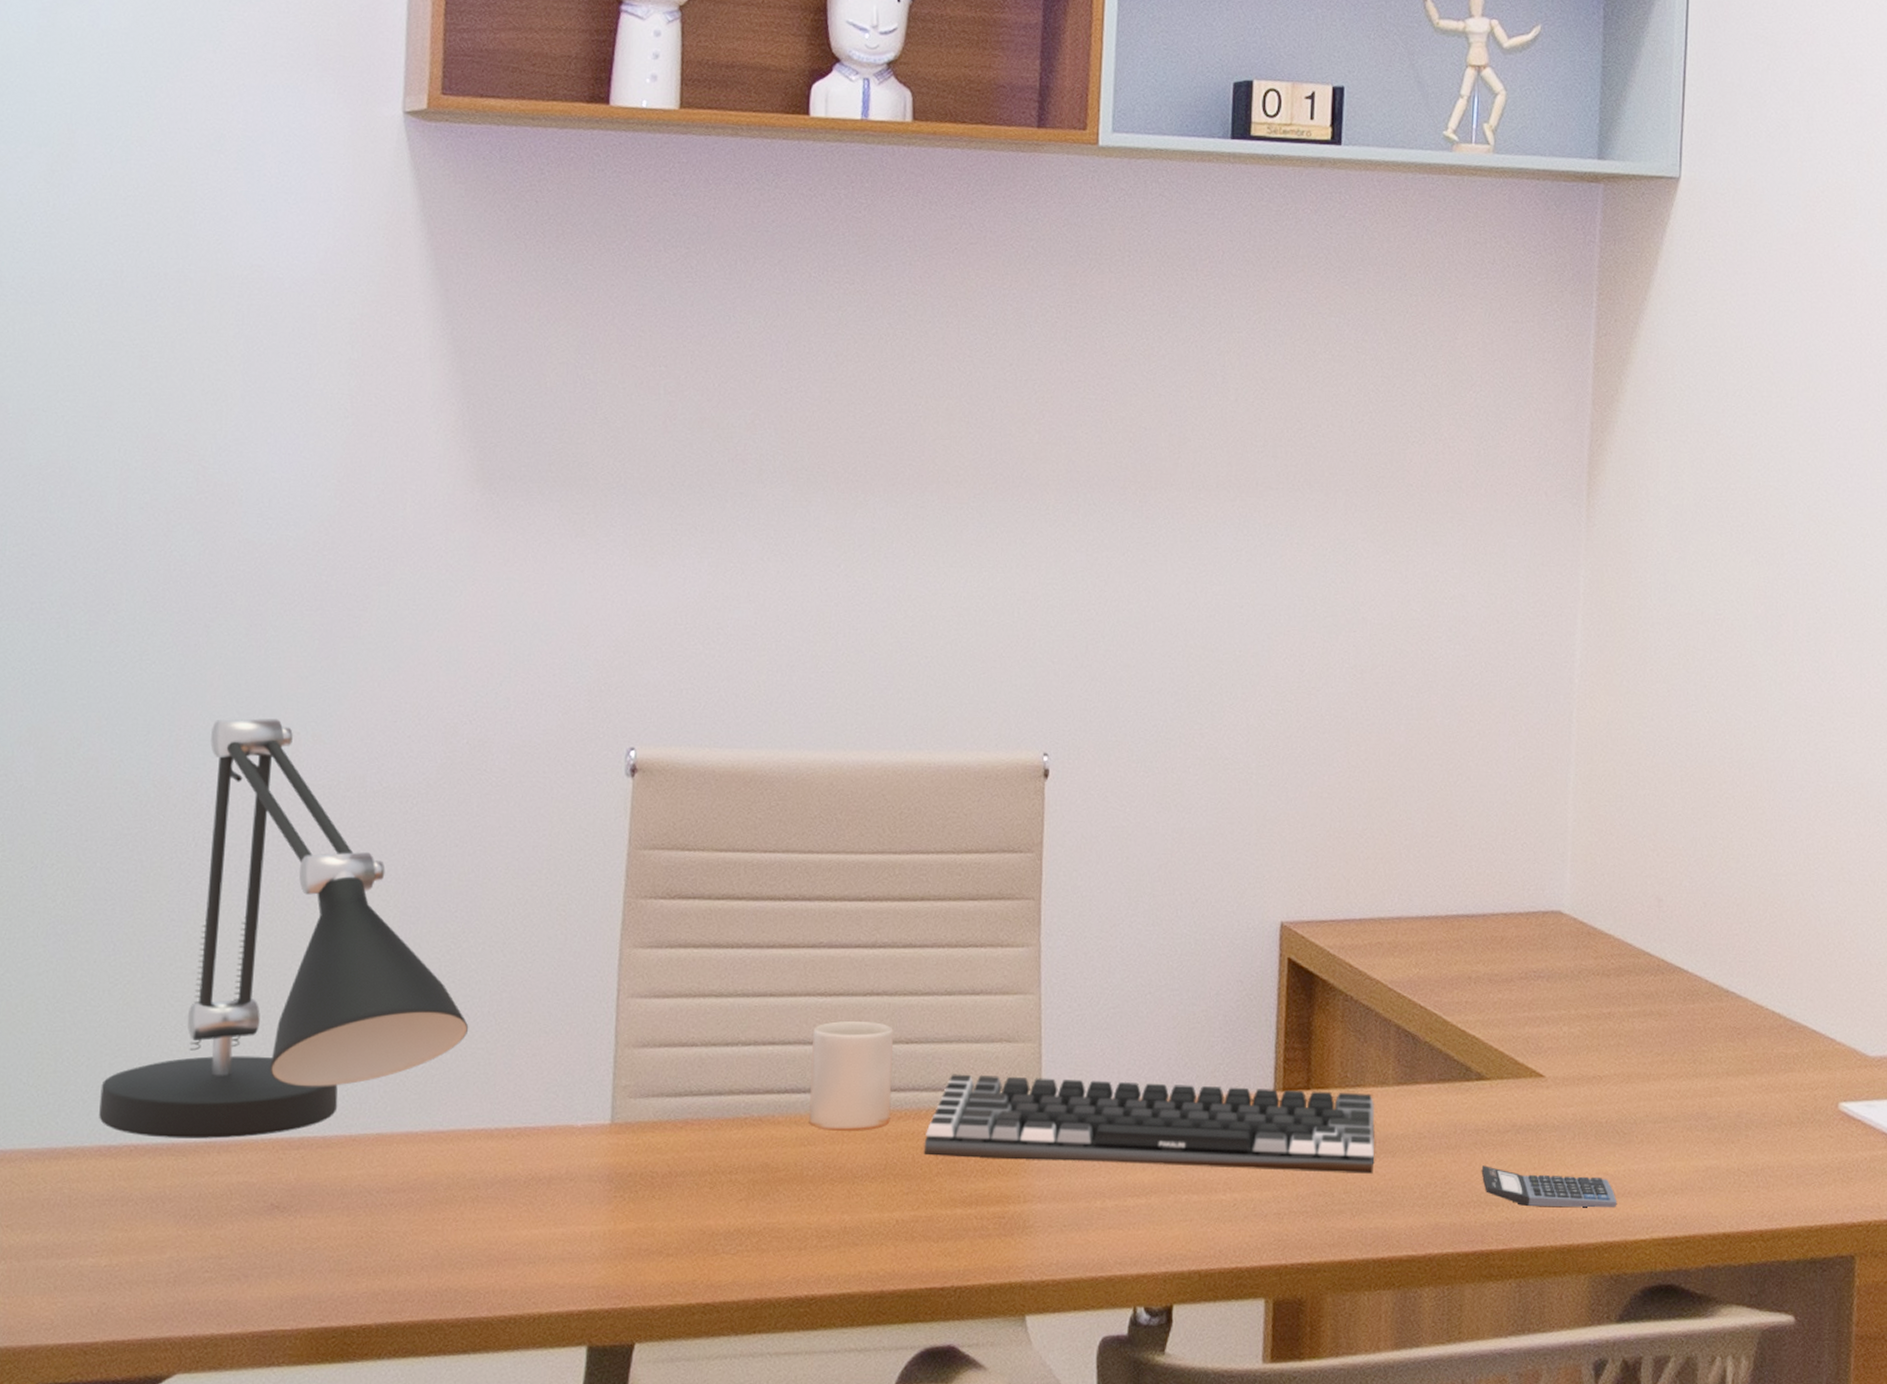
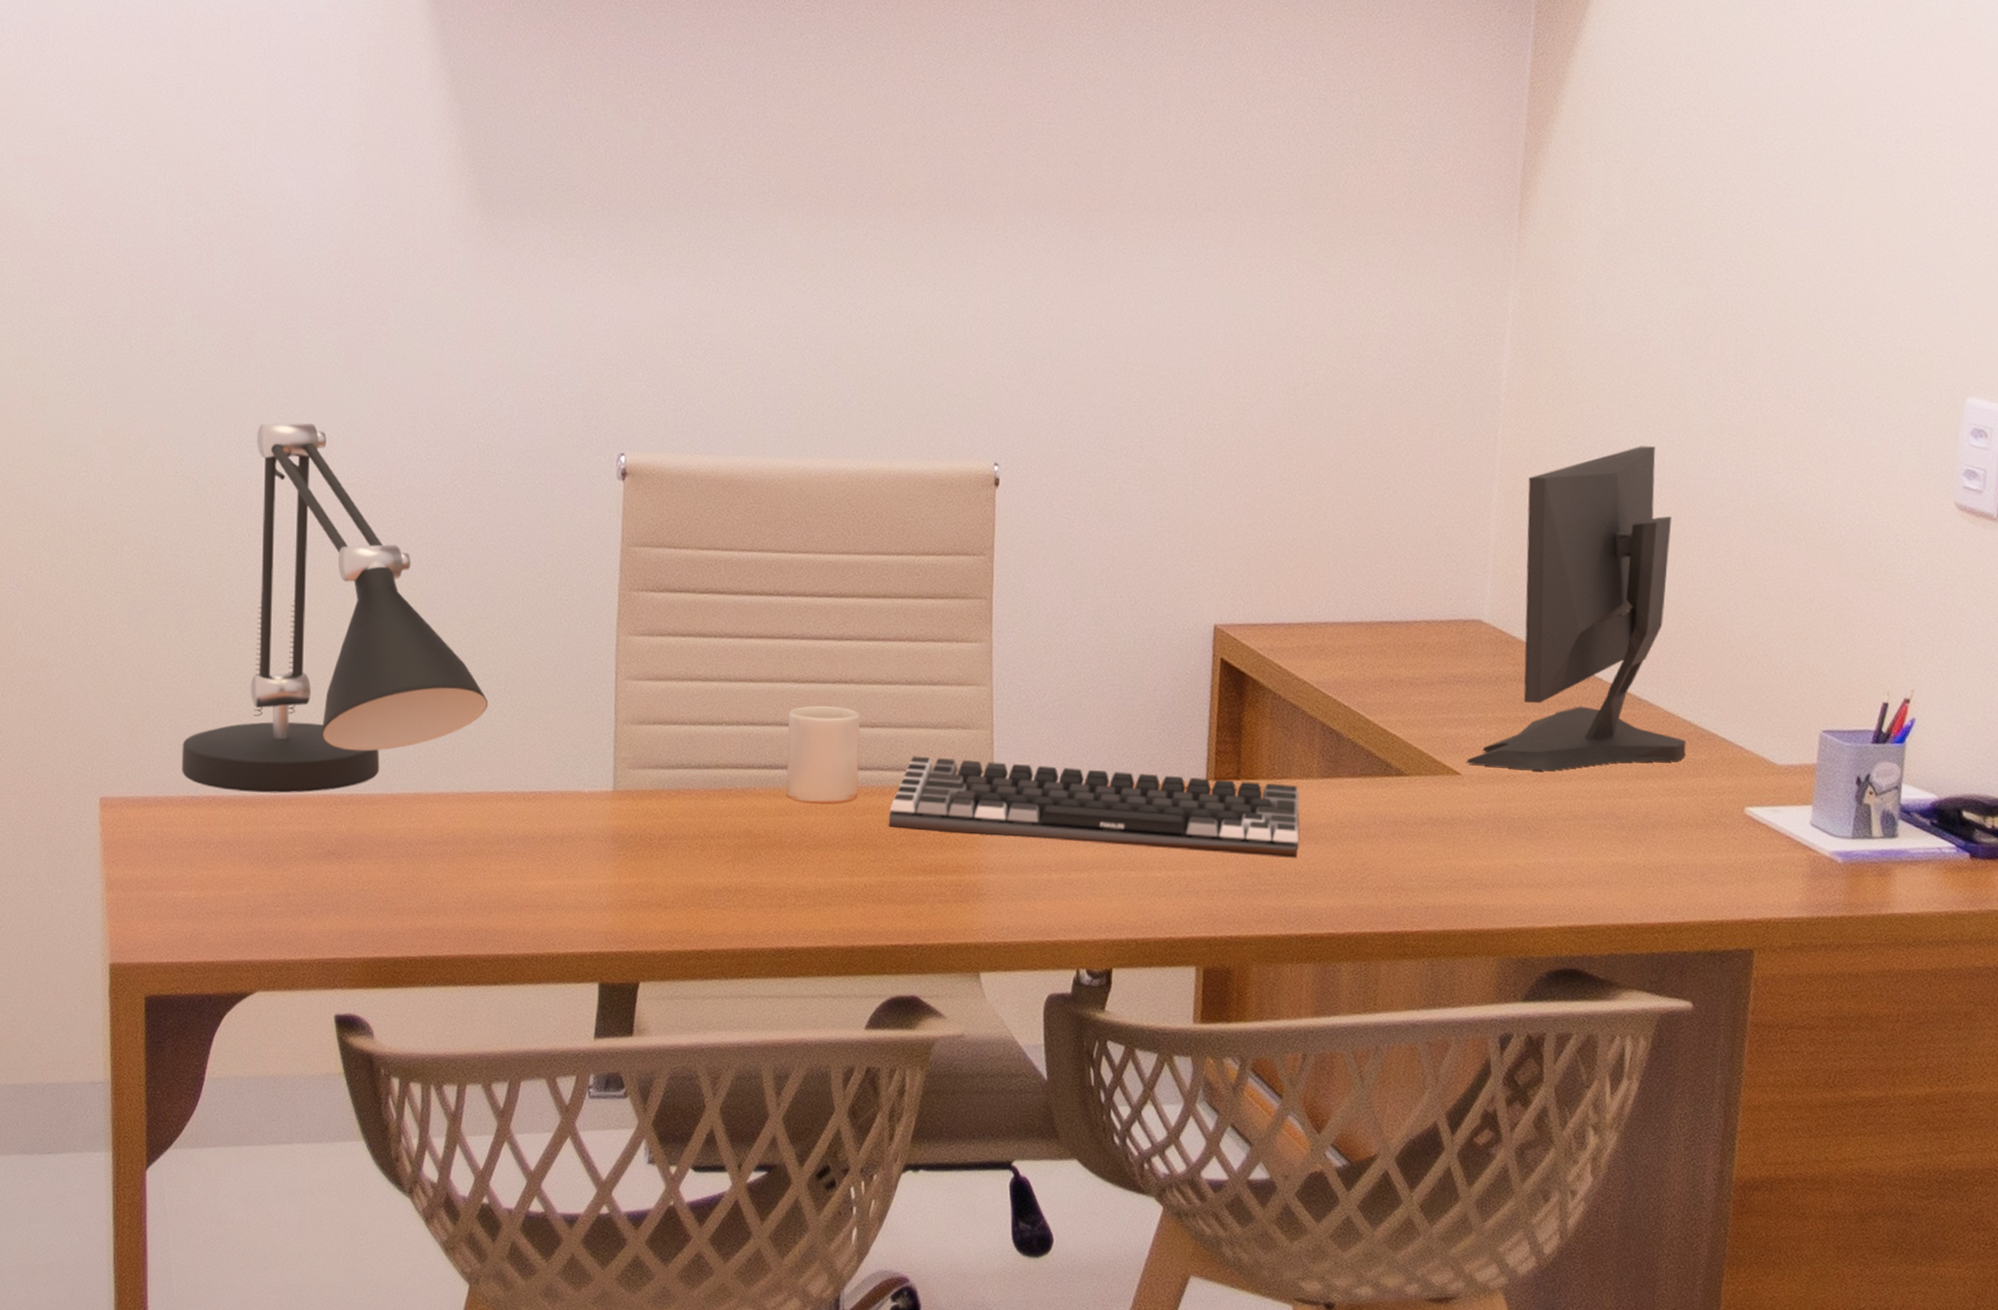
calculator: present [1481,1165,1617,1208] -> none [1398,854,1527,898]
computer monitor: none [1549,727,1777,1071] -> present [1466,446,1687,771]

